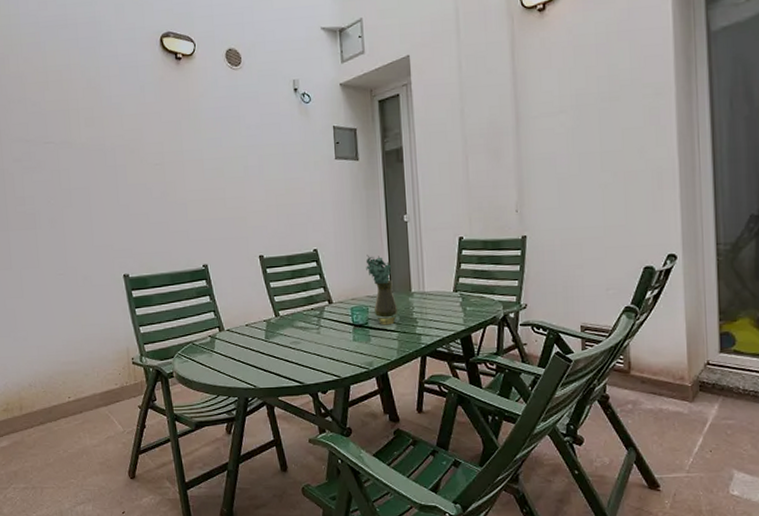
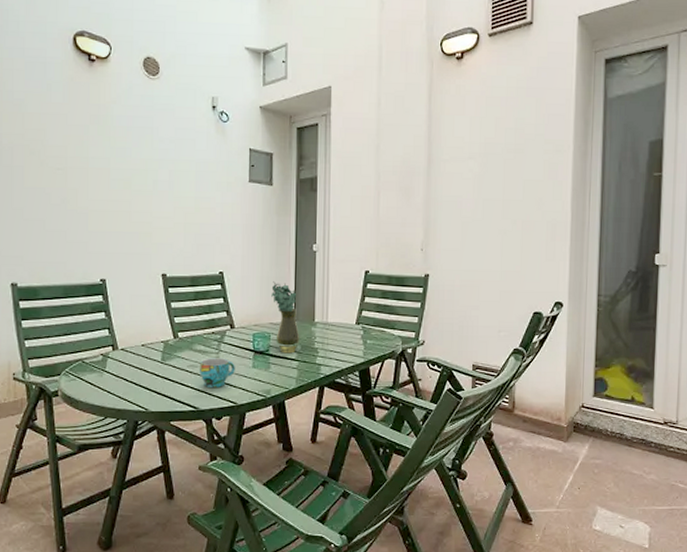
cup: none [301,333,336,362] -> present [199,358,235,387]

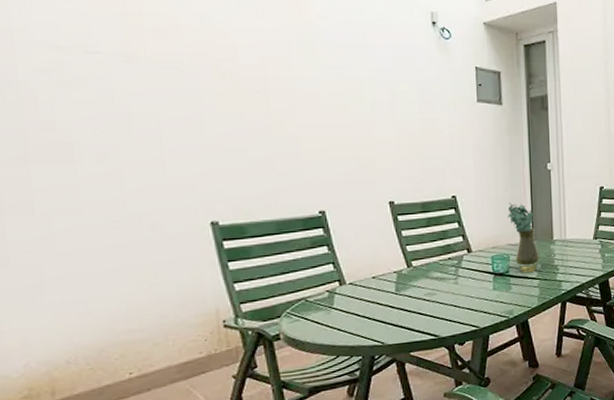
cup: present [199,358,235,387] -> none [437,283,475,314]

